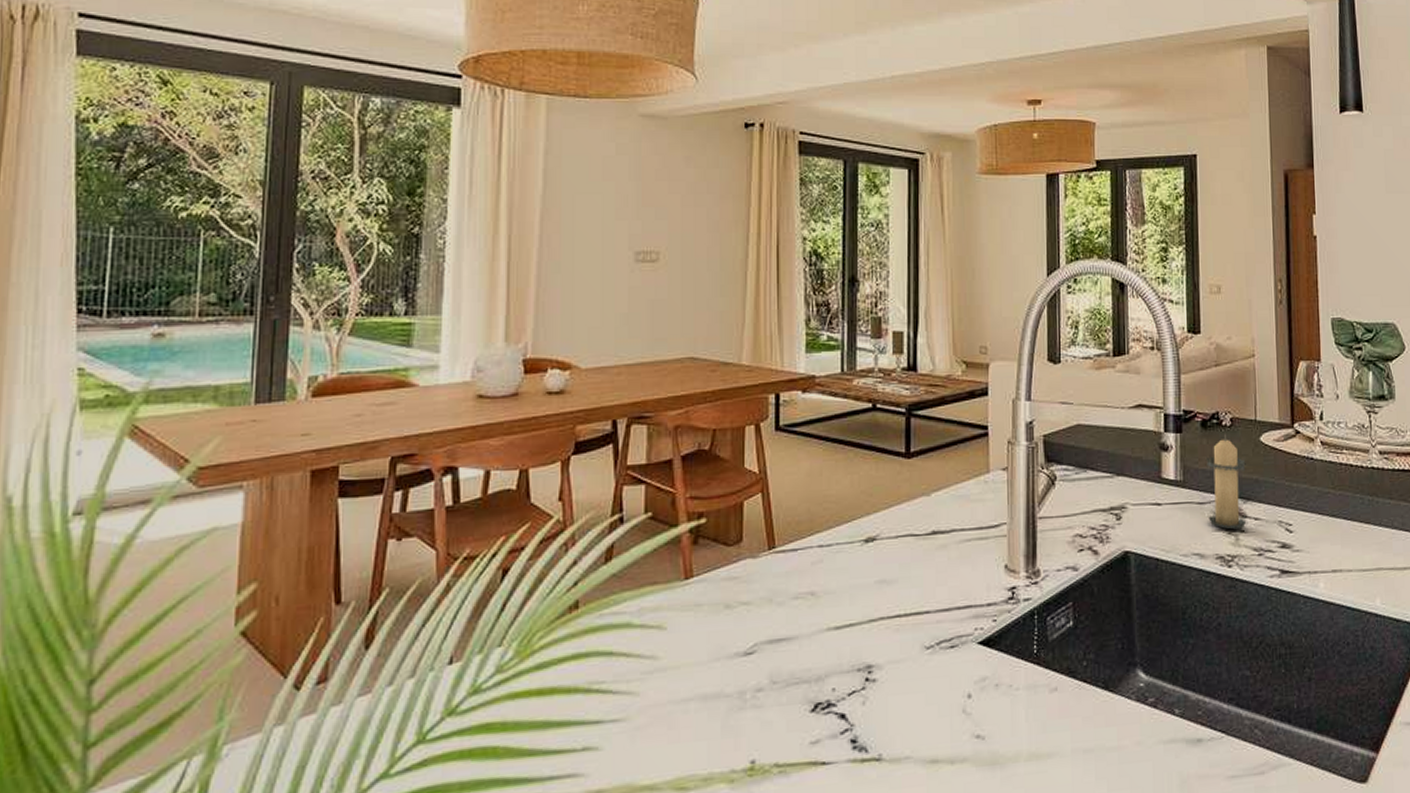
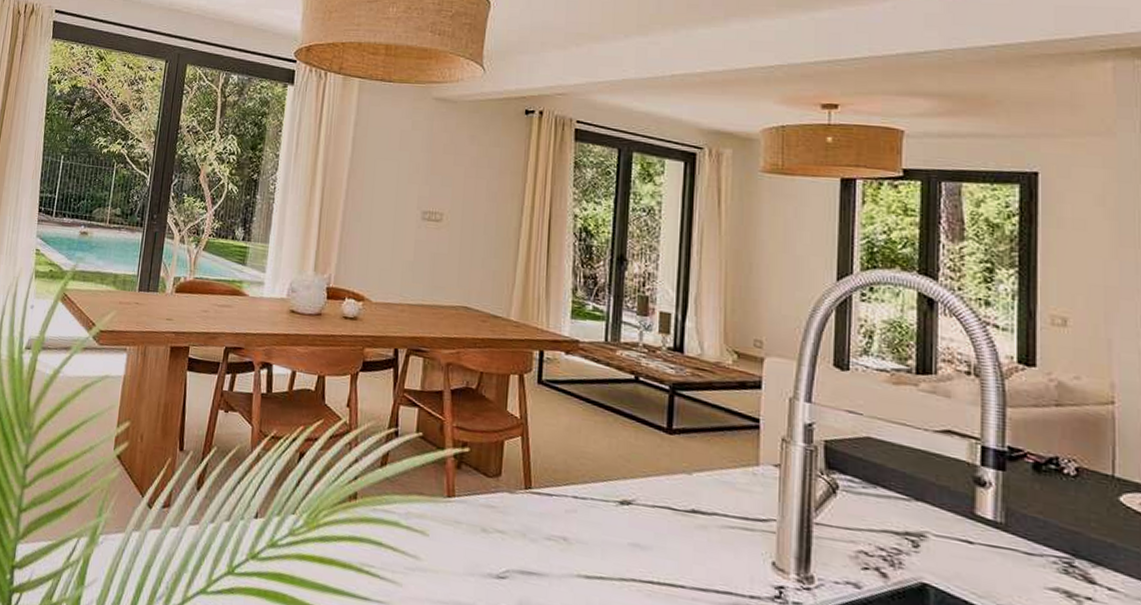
candle: present [1205,433,1247,530] -> none [1037,482,1097,596]

